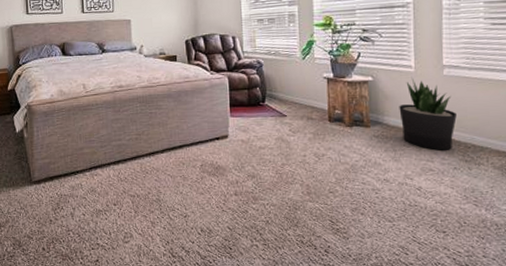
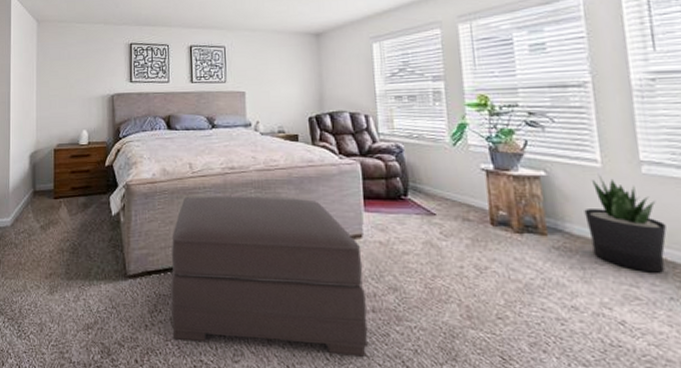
ottoman: none [69,109,232,230] -> present [171,196,369,357]

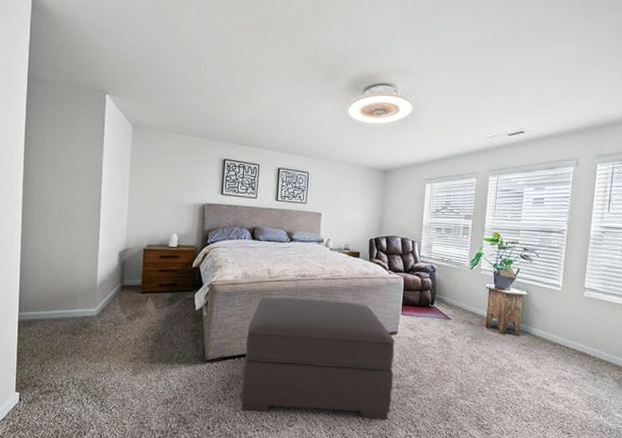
planter: present [584,175,667,273] -> none [545,296,590,362]

